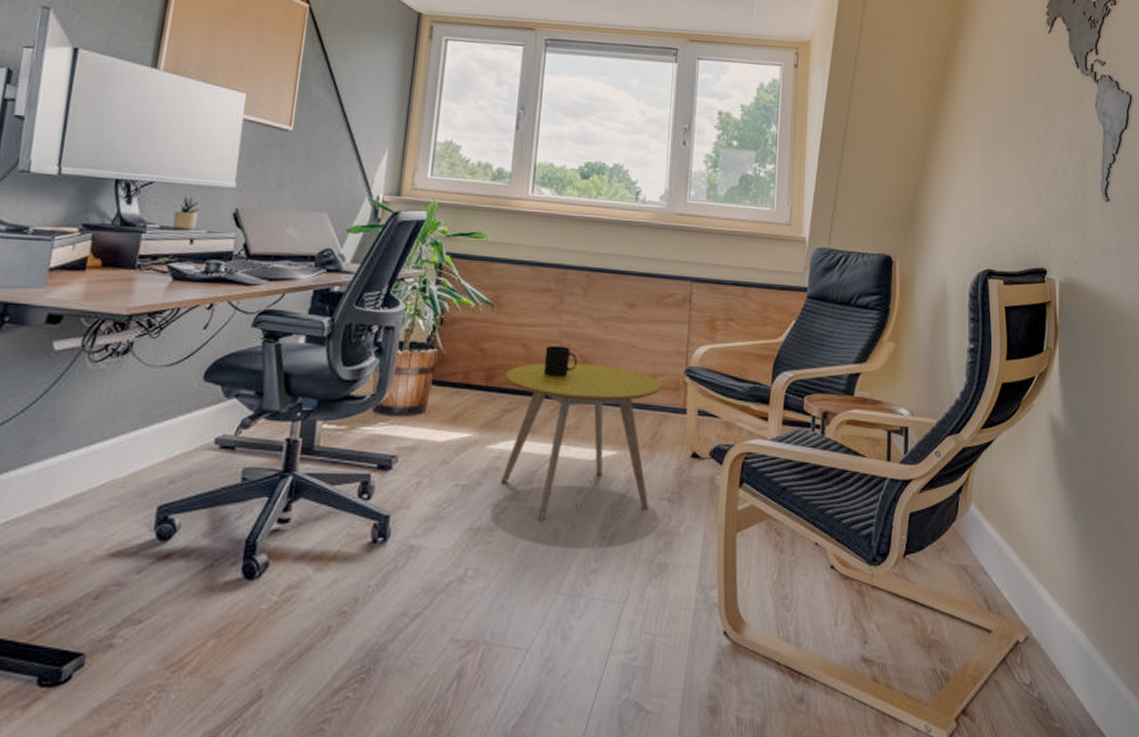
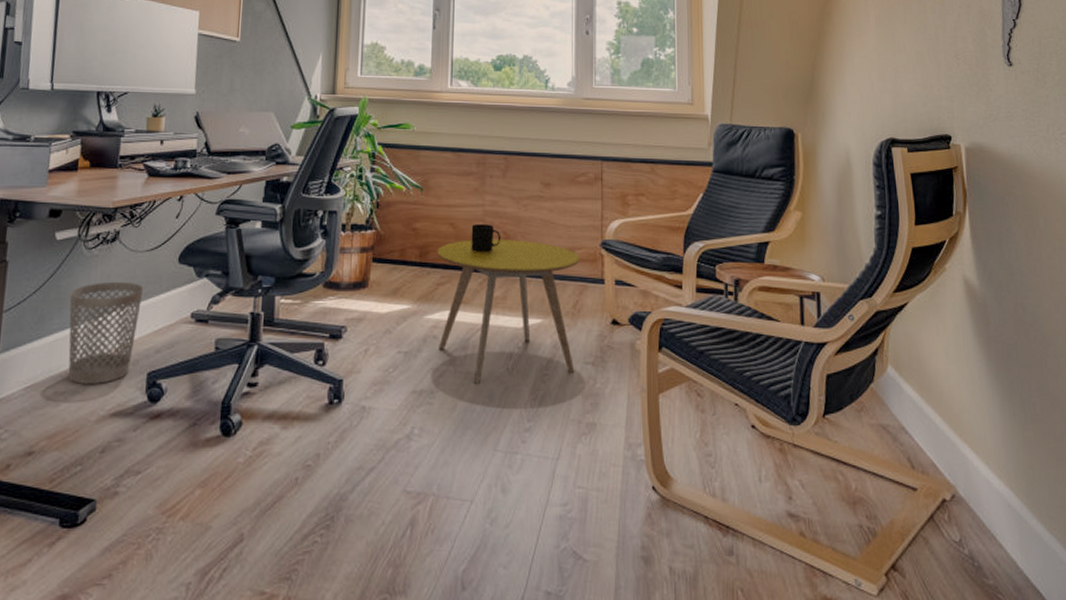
wastebasket: none [59,400,160,519] -> present [68,281,144,384]

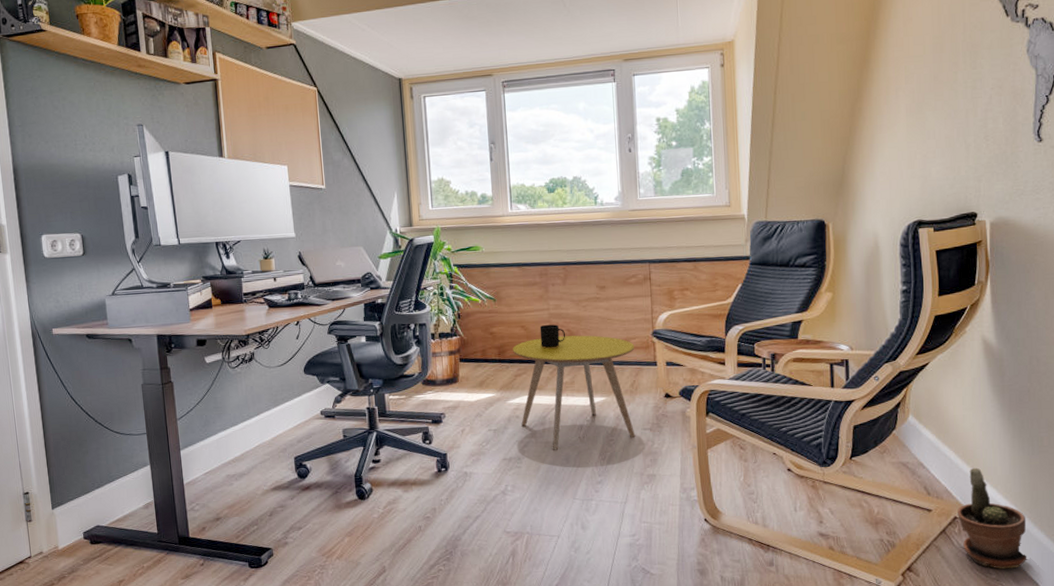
wastebasket: present [68,281,144,384] -> none [225,391,281,468]
potted plant: none [946,436,1028,572] -> present [957,467,1027,569]

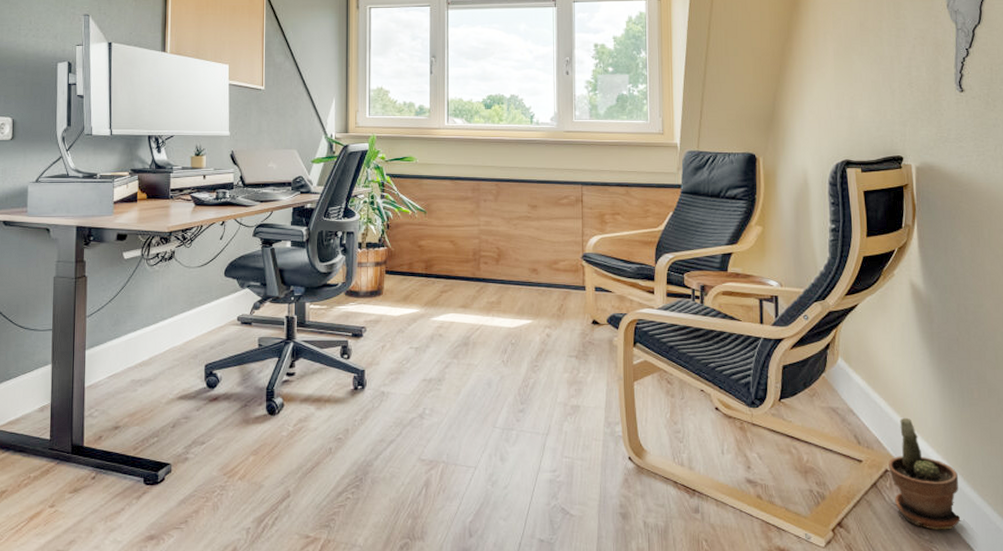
side table: present [513,335,636,450] -> none [440,254,564,373]
mug: present [539,324,565,348] -> none [469,240,494,265]

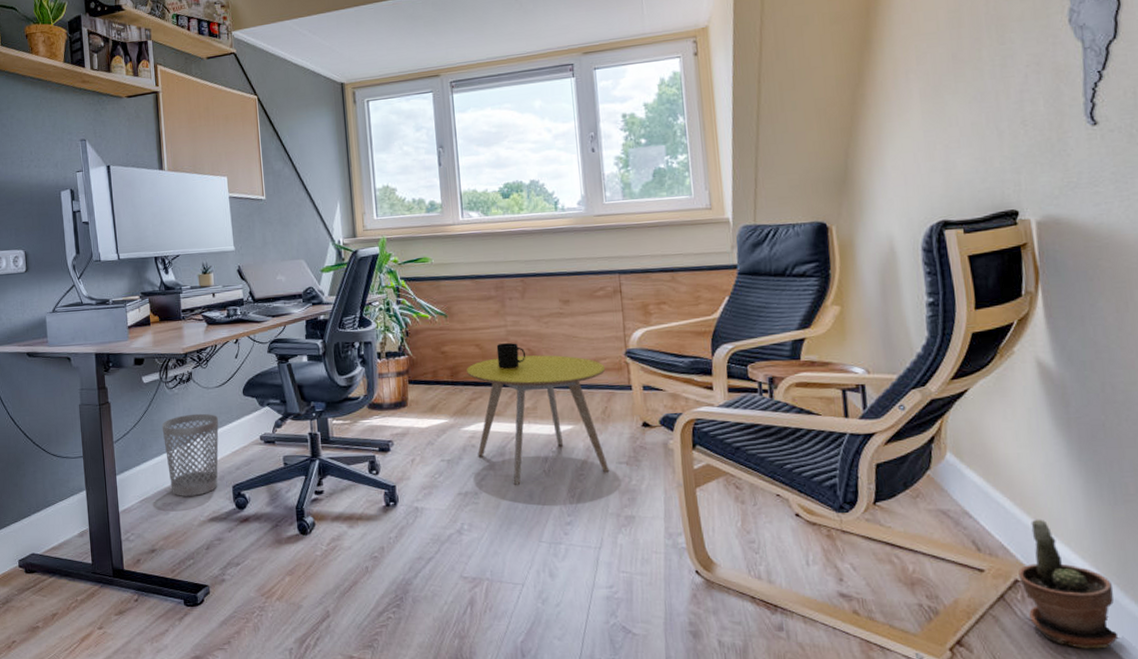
wastebasket: none [138,292,198,373] -> present [161,413,219,496]
side table: none [440,254,564,373] -> present [467,355,610,485]
mug: none [469,240,494,265] -> present [496,342,525,369]

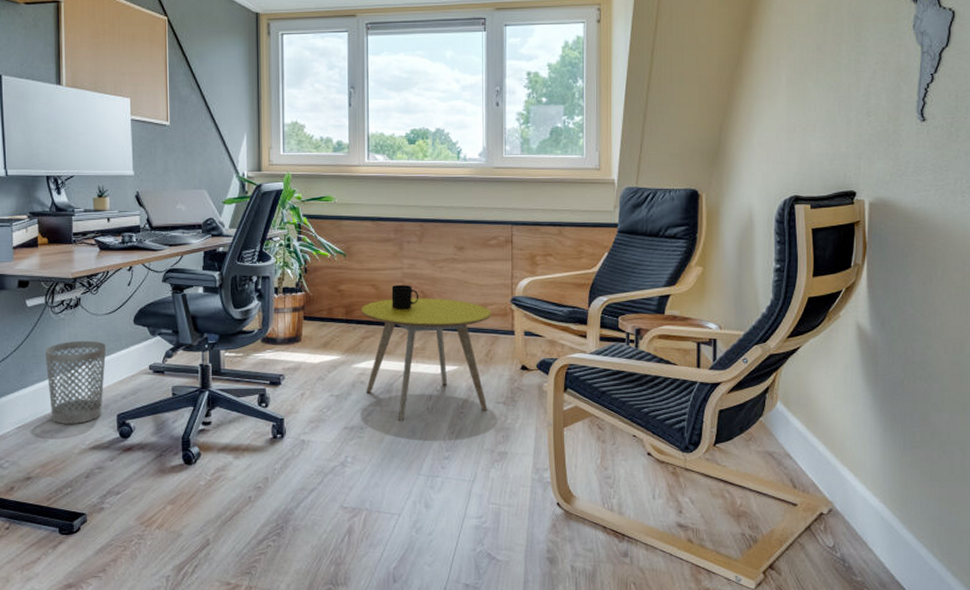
potted plant: present [1018,519,1119,649] -> none [824,461,895,571]

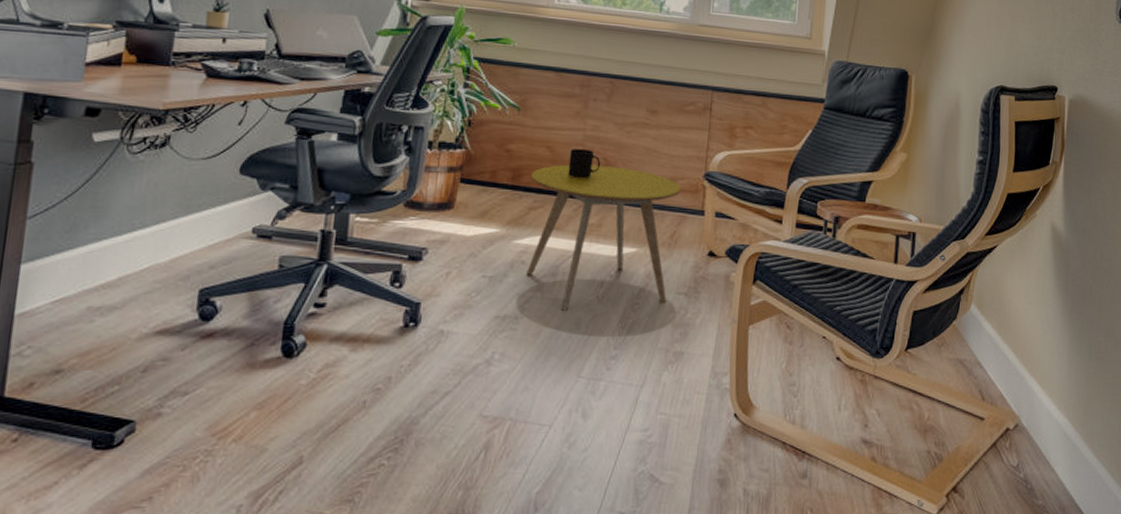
wastebasket: present [44,340,107,424] -> none [105,190,198,300]

